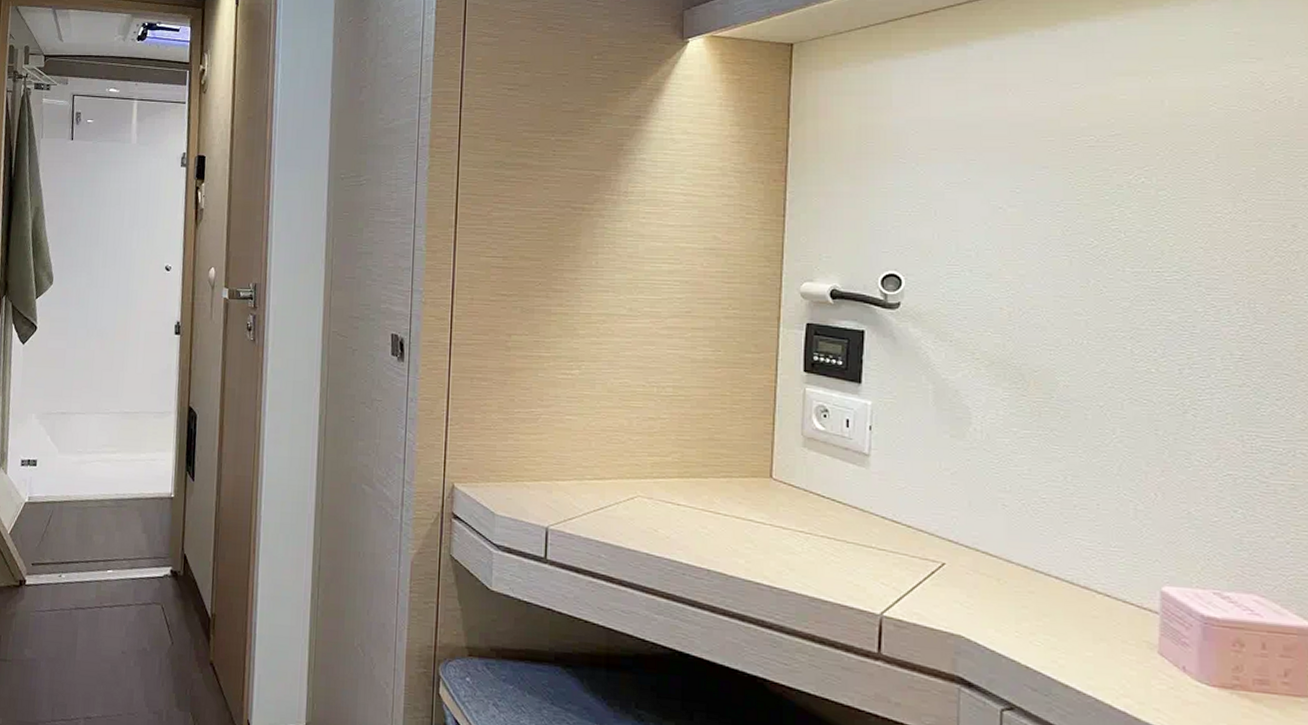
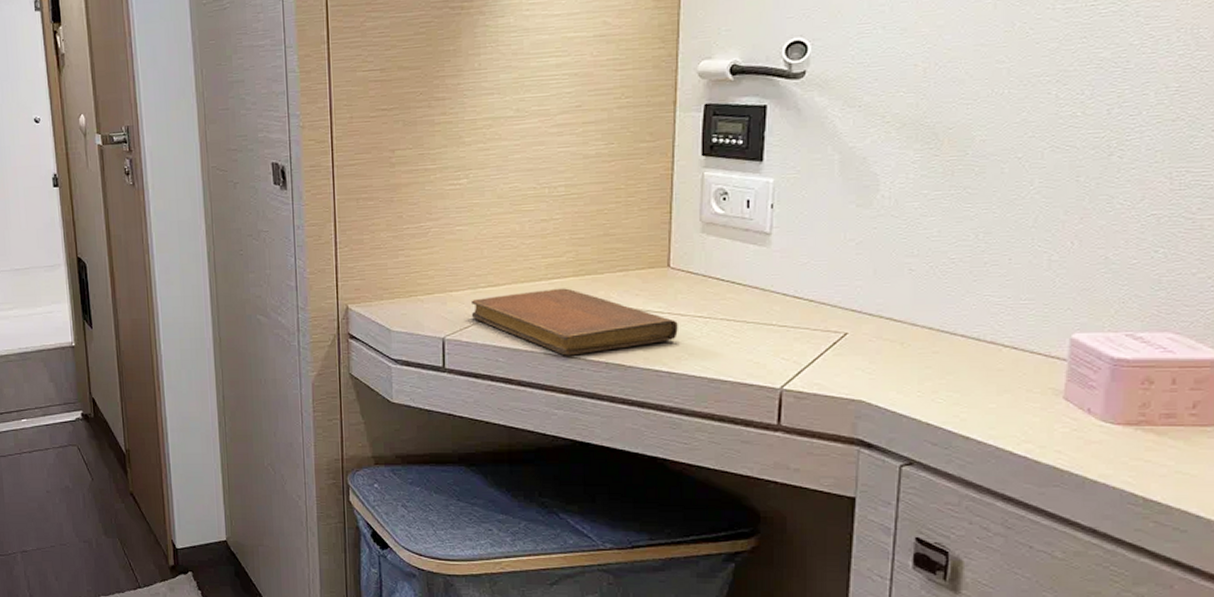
notebook: none [576,488,779,560] -> present [470,288,678,356]

